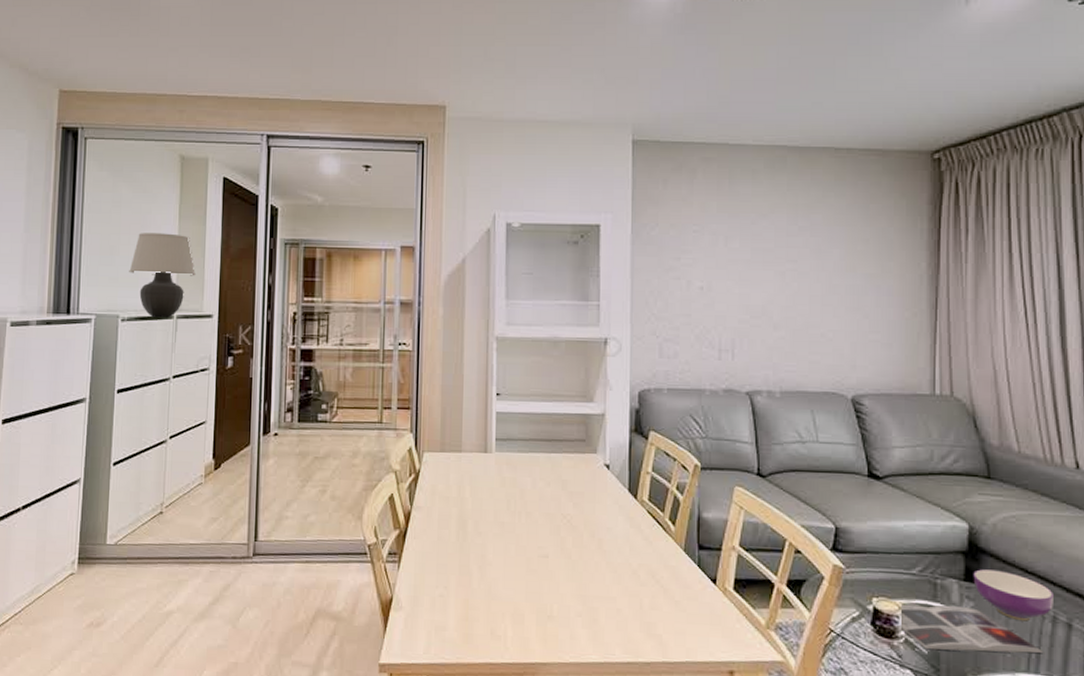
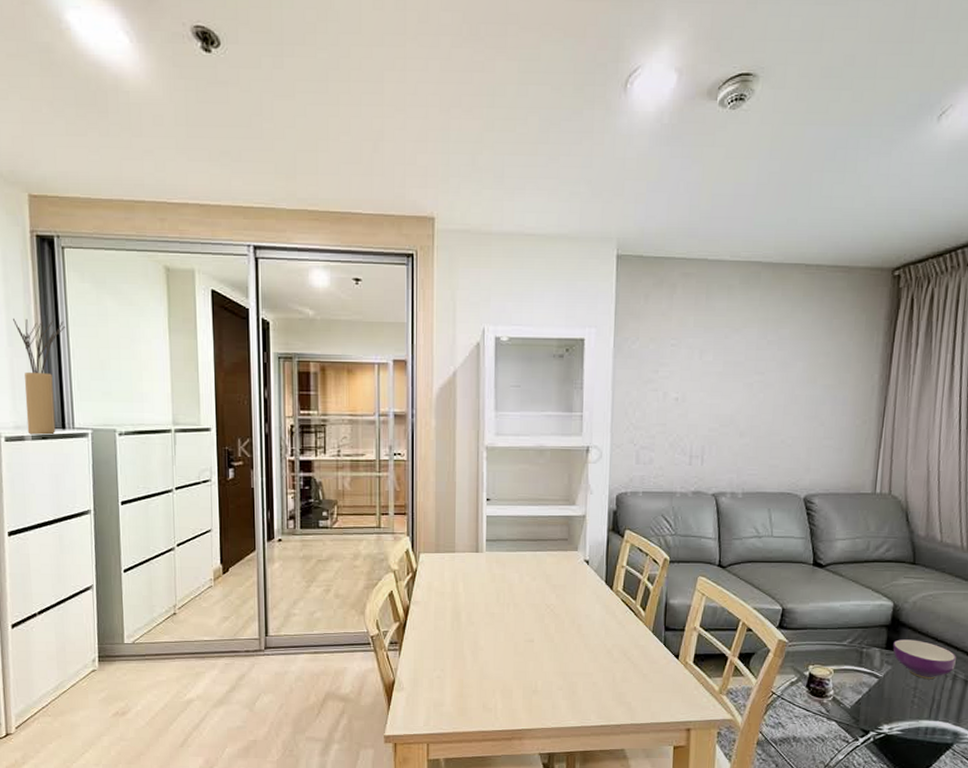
vase: none [31,205,80,320] -> present [12,318,65,435]
table lamp: present [129,233,195,318] -> none [122,347,190,432]
magazine: present [898,603,1044,654] -> none [830,669,943,705]

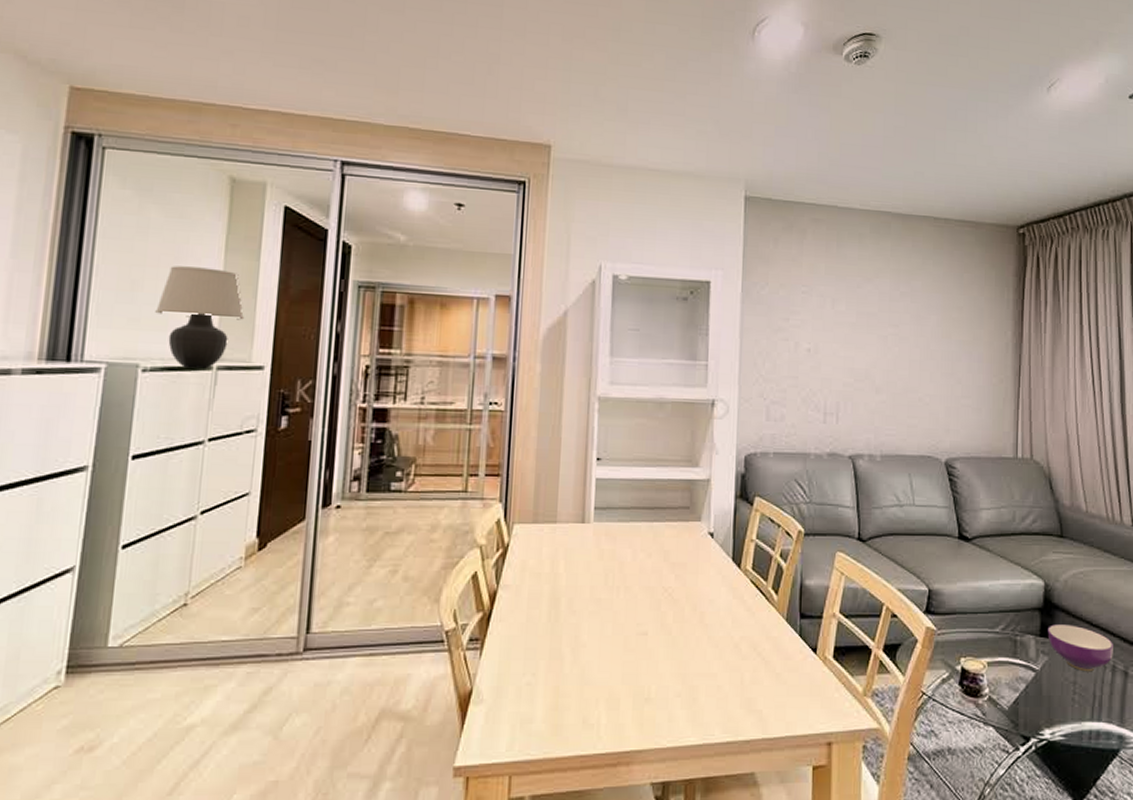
vase: present [12,318,65,435] -> none [17,224,91,369]
table lamp: none [122,347,190,432] -> present [155,266,244,369]

